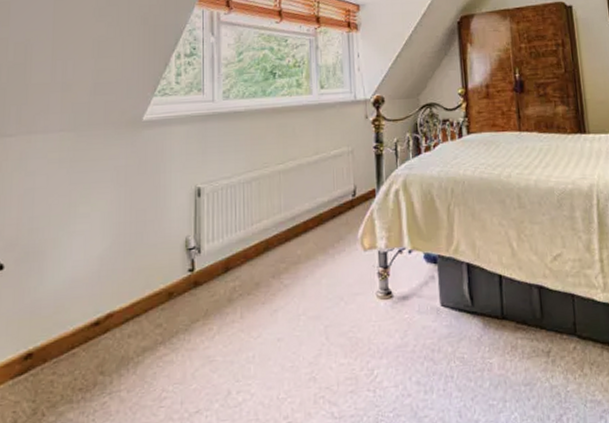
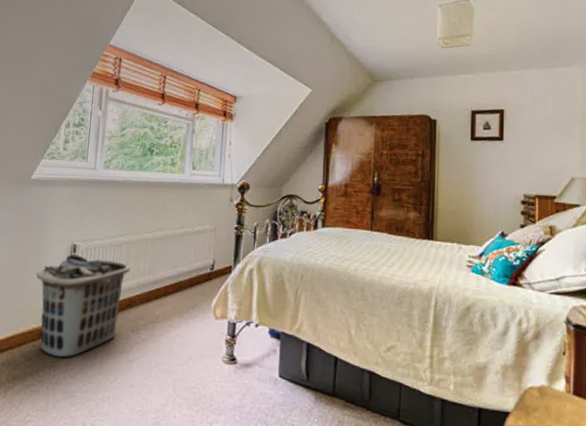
clothes hamper: none [157,199,264,319] -> present [36,254,130,358]

